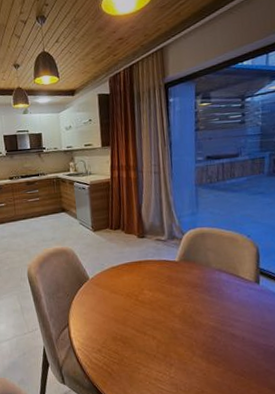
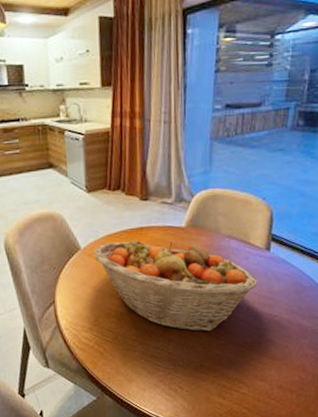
fruit basket: none [100,272,250,359] -> present [94,240,257,332]

